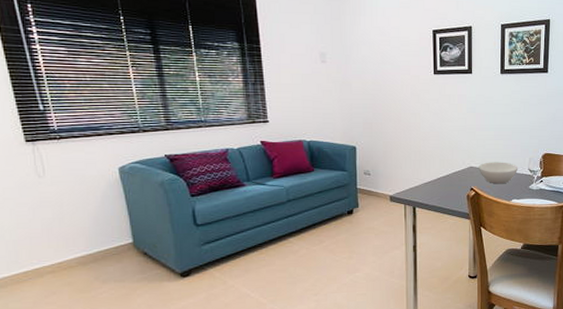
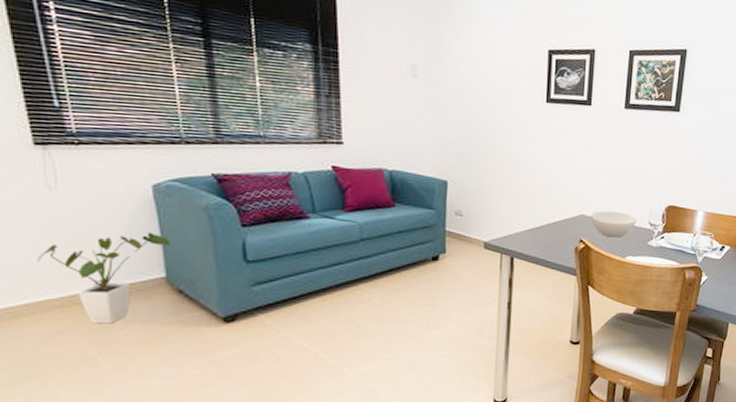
house plant: none [32,206,135,285] -> present [37,232,170,324]

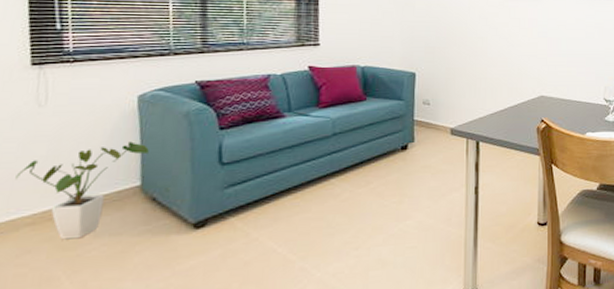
soup bowl: present [591,211,637,238] -> none [550,90,593,116]

